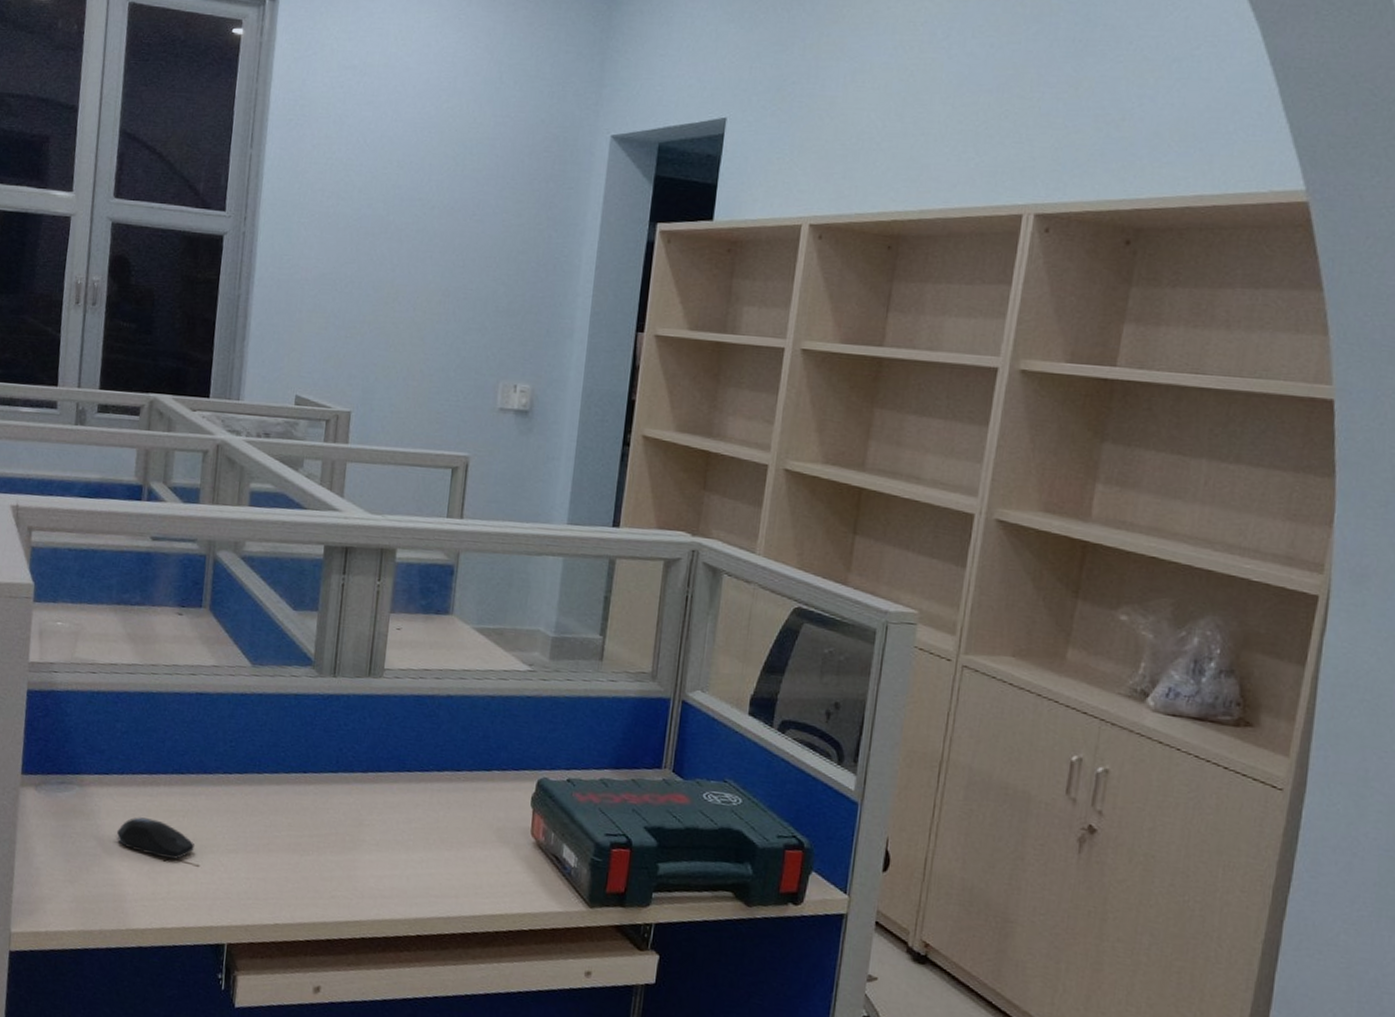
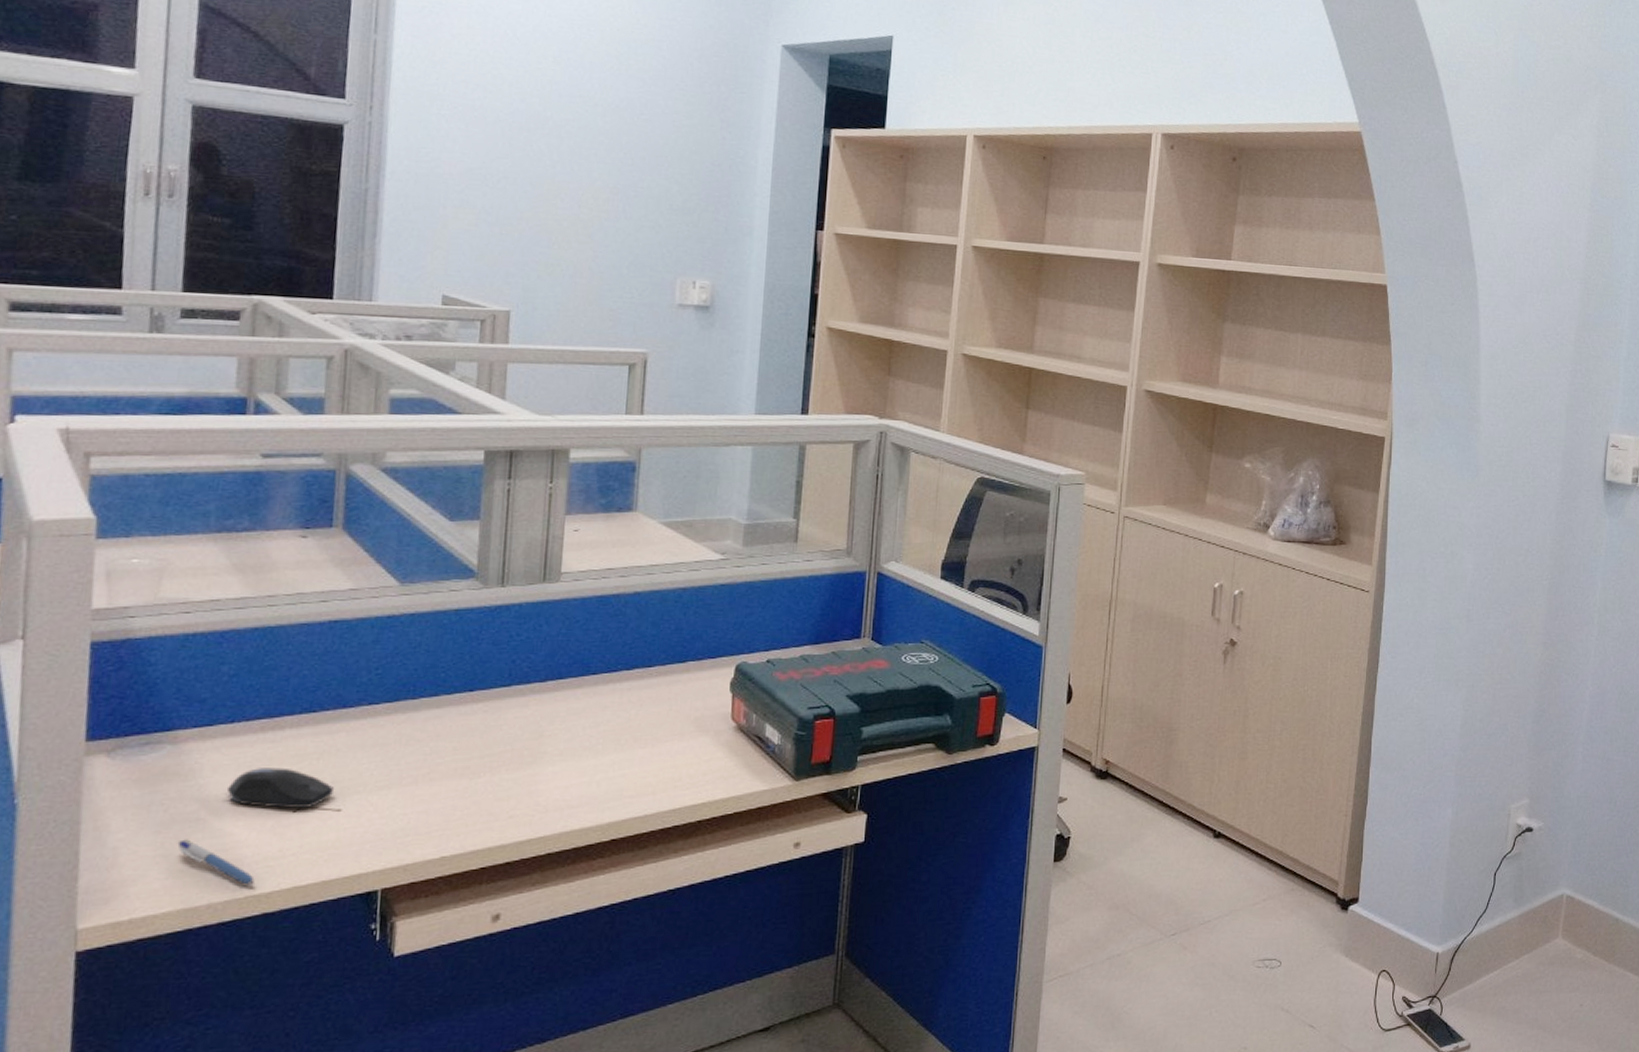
pen: none [80,870,134,919] -> present [177,839,255,885]

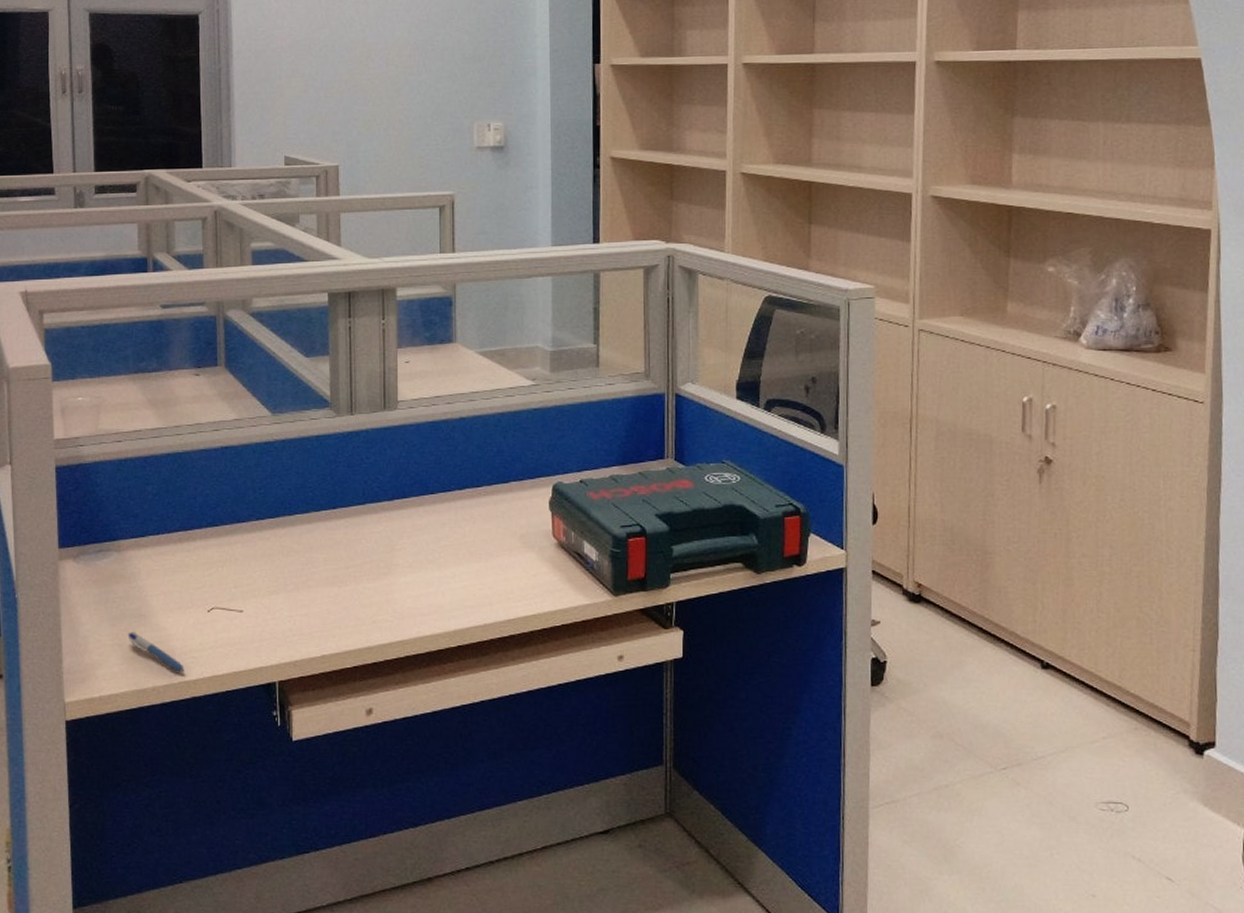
computer mouse: present [227,767,334,808] -> none [159,573,236,608]

